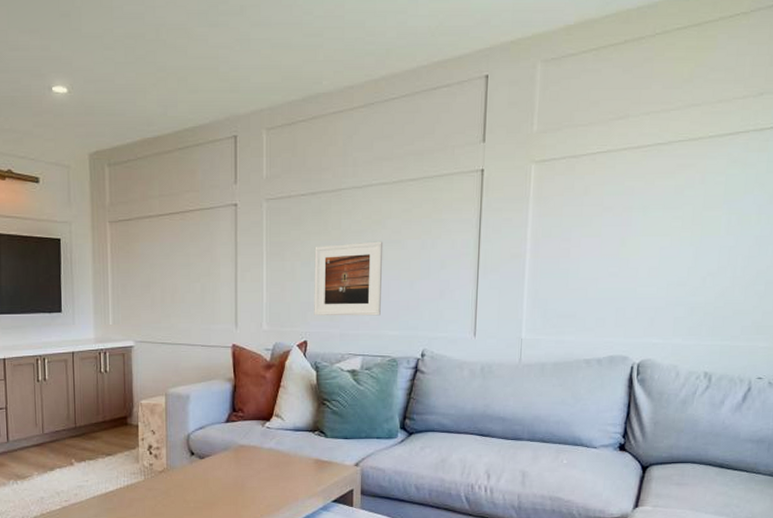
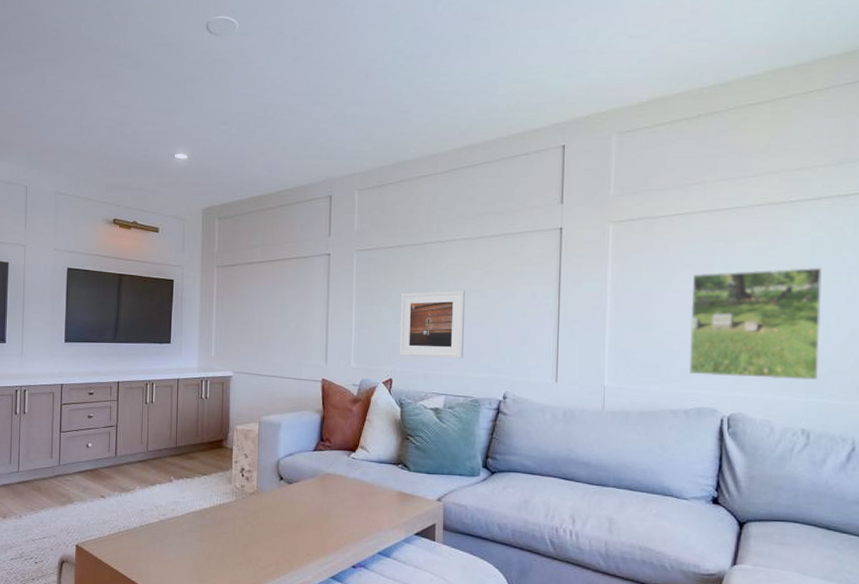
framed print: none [604,206,734,324] -> present [689,267,822,381]

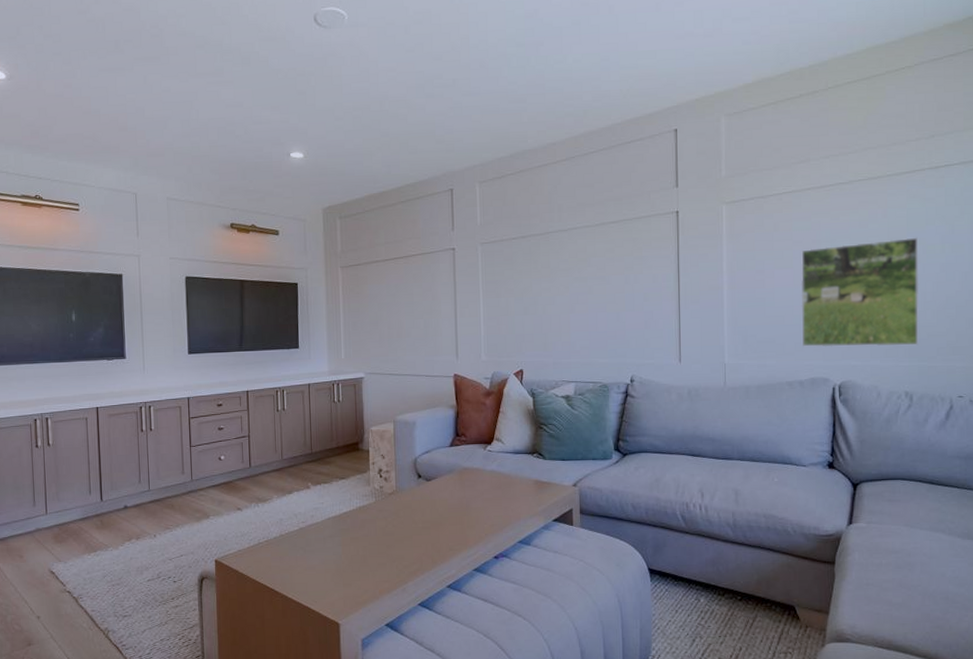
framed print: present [399,290,466,359] -> none [526,278,590,346]

